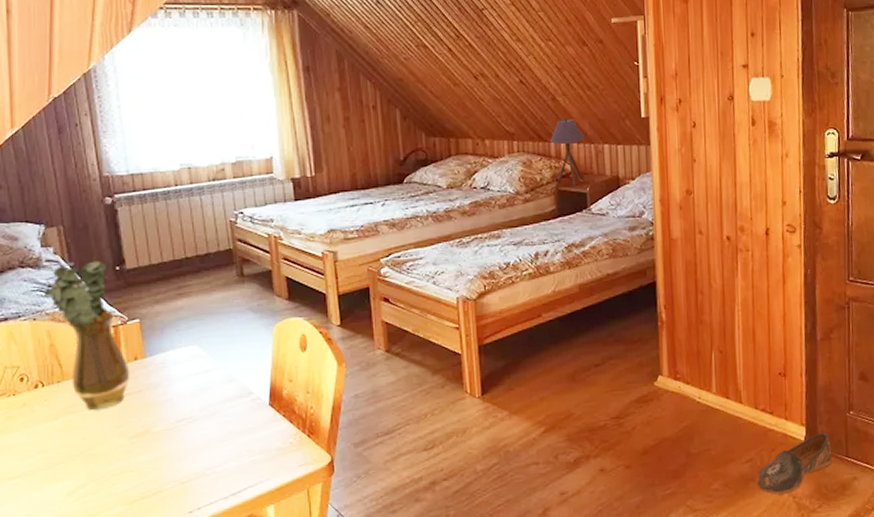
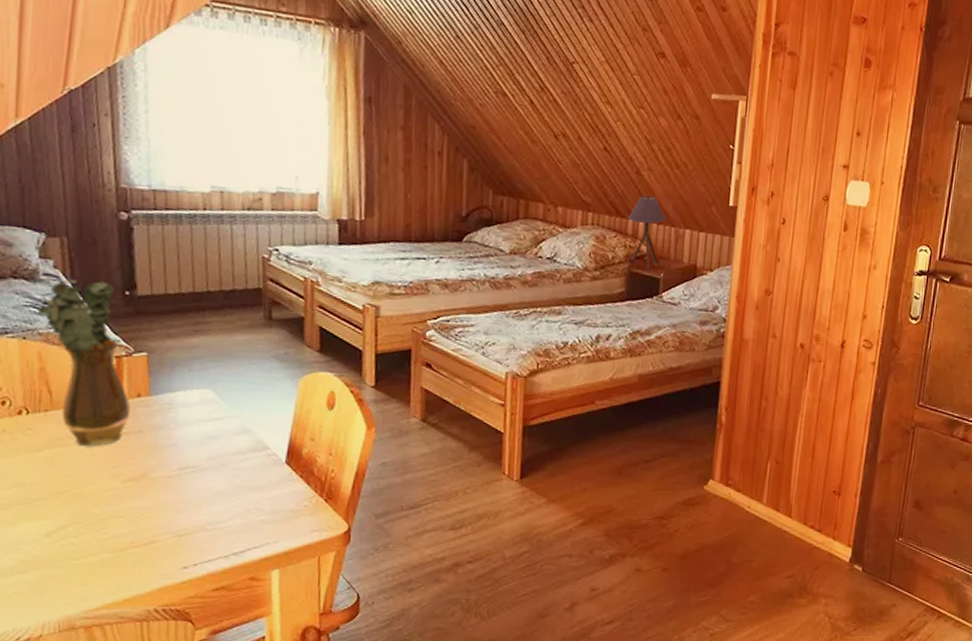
shoe: present [757,433,832,495] -> none [795,556,875,613]

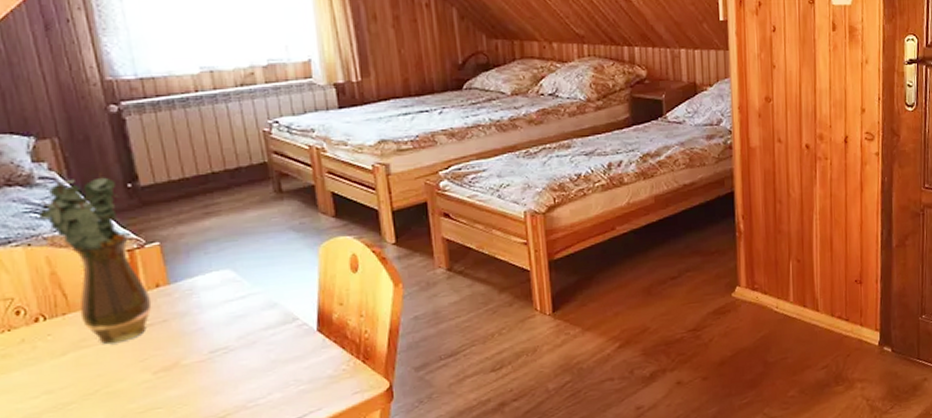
table lamp: present [627,195,666,271] -> none [622,20,660,94]

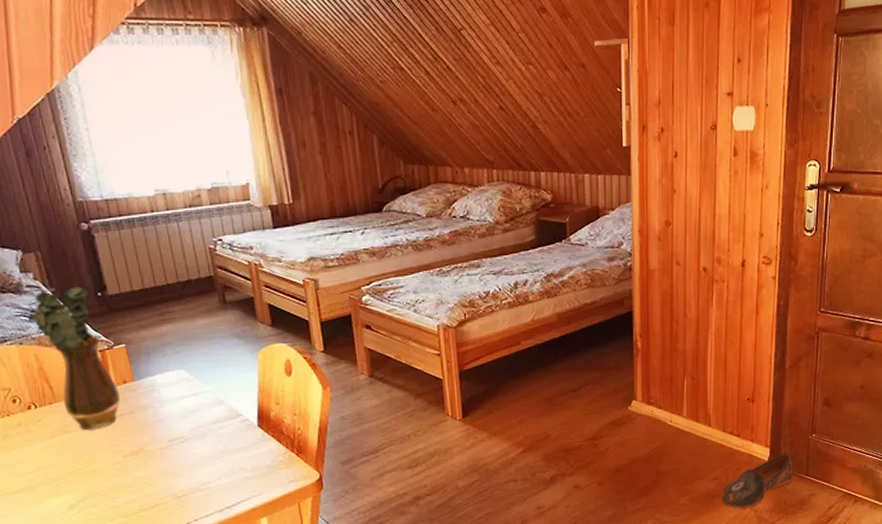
shoe: none [832,337,905,399] -> present [722,453,793,509]

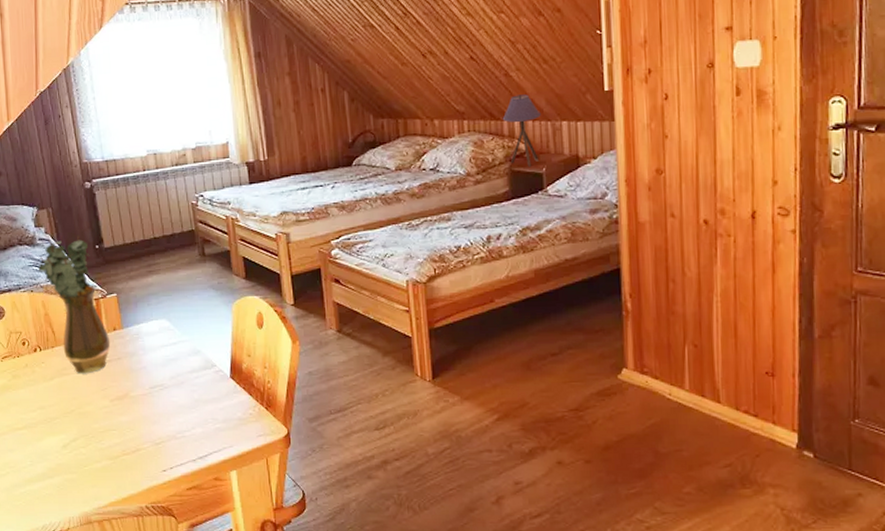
table lamp: none [529,146,565,217] -> present [502,94,541,168]
shoe: present [722,453,793,509] -> none [737,441,831,504]

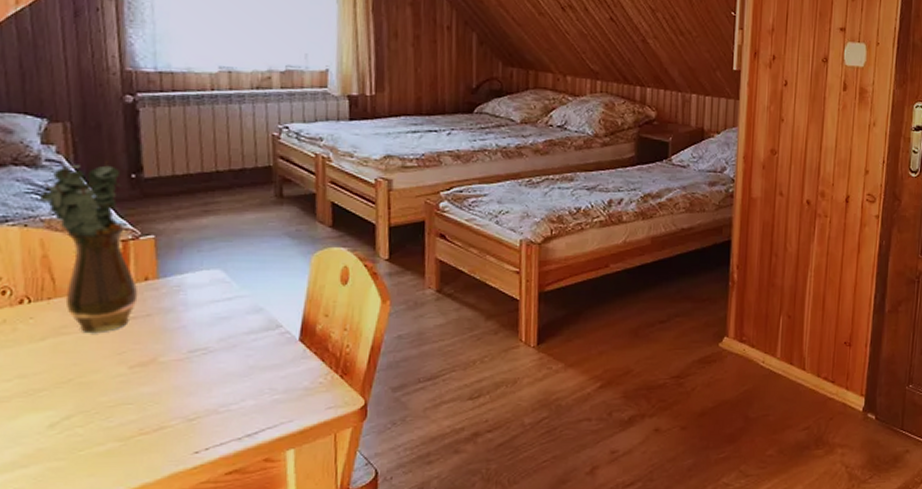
table lamp: present [502,94,541,168] -> none [635,62,673,135]

